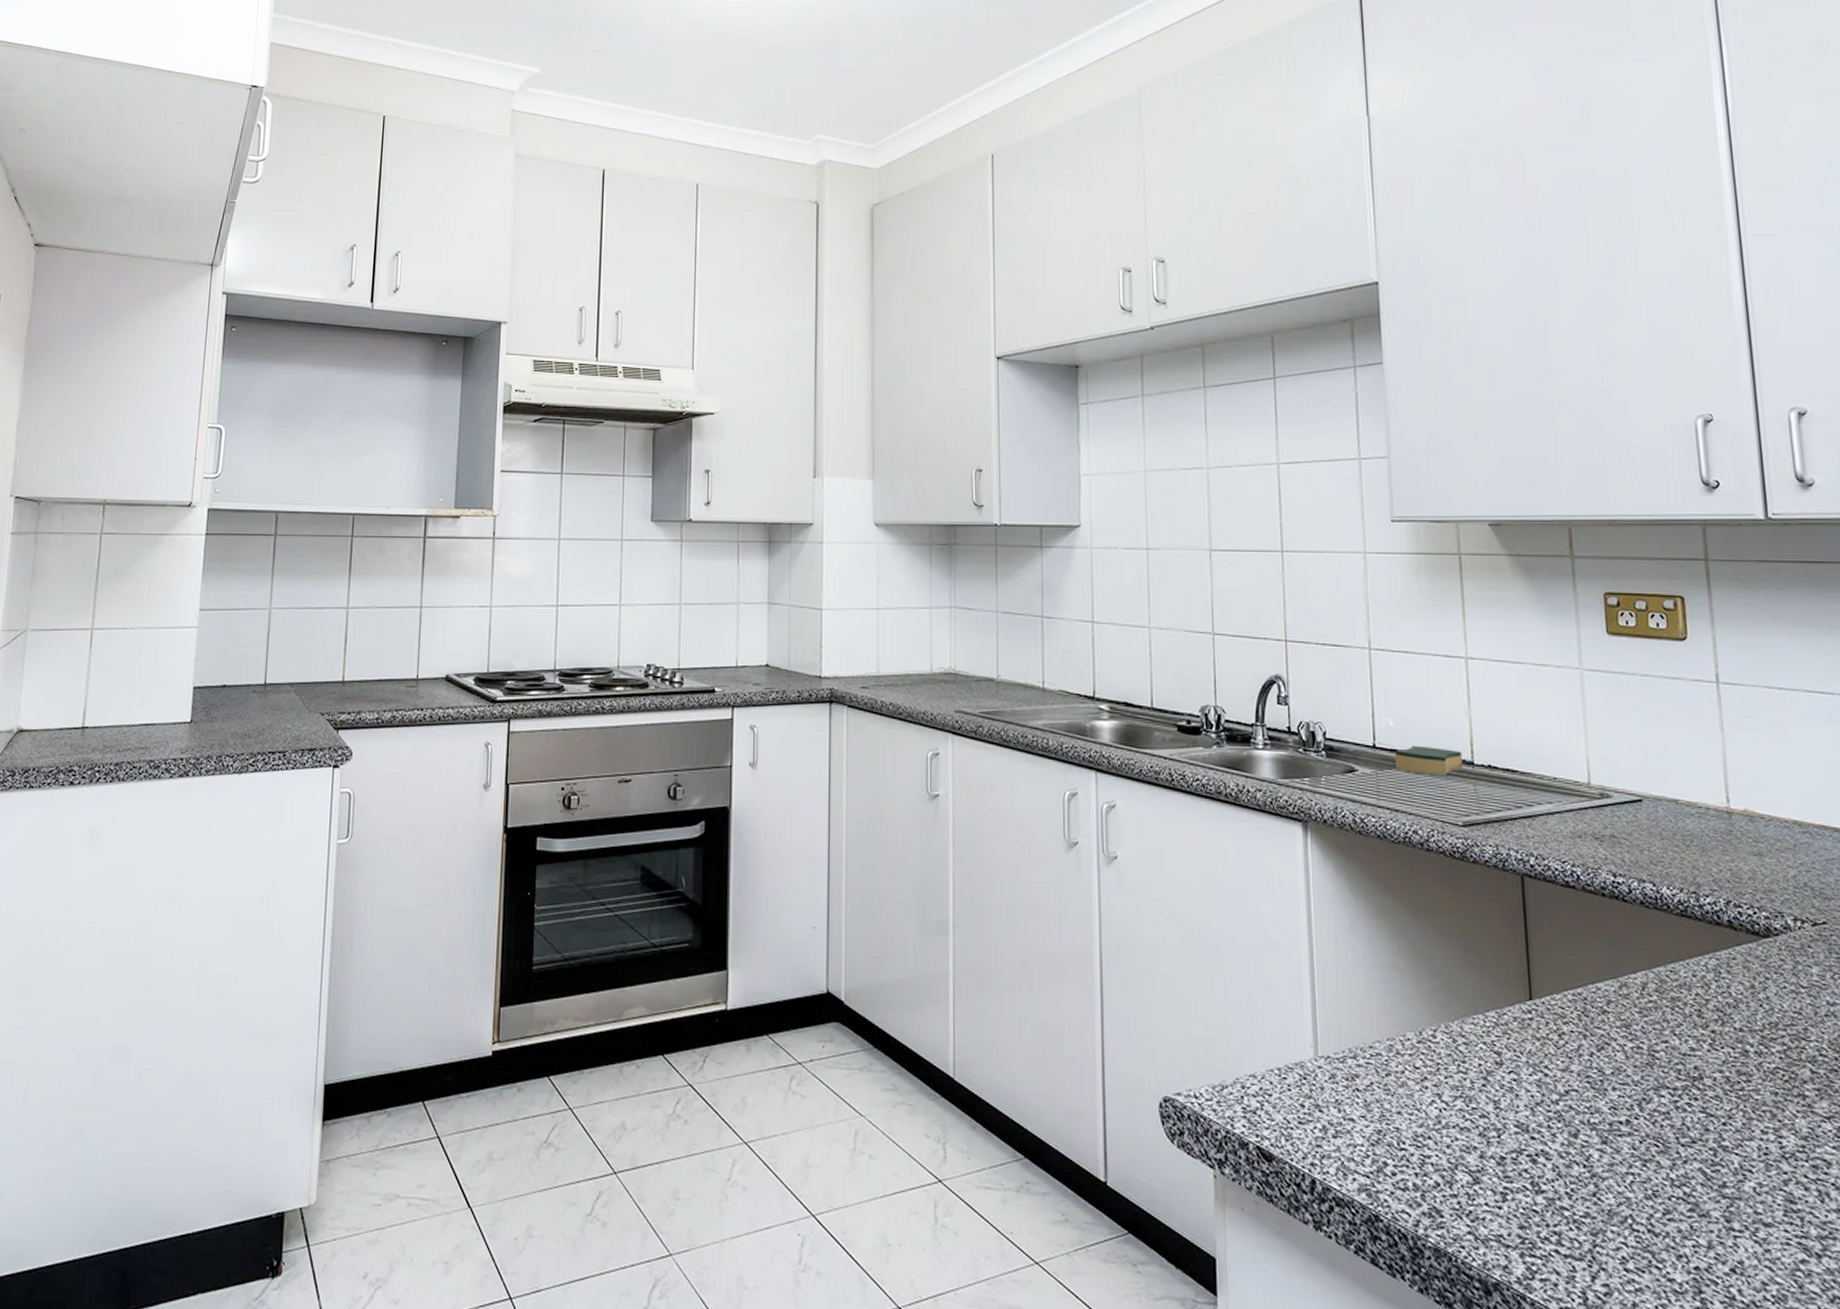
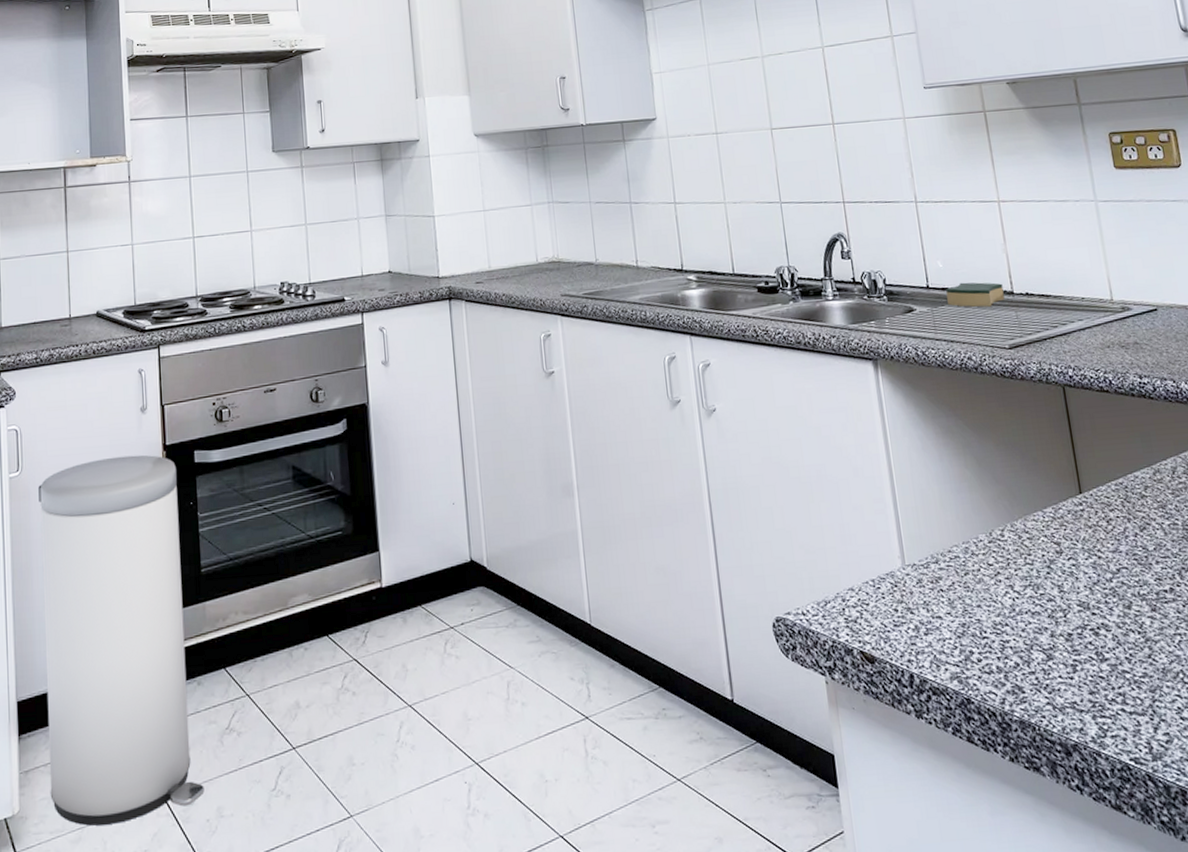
pedal bin: none [350,834,516,1229] -> present [38,455,205,826]

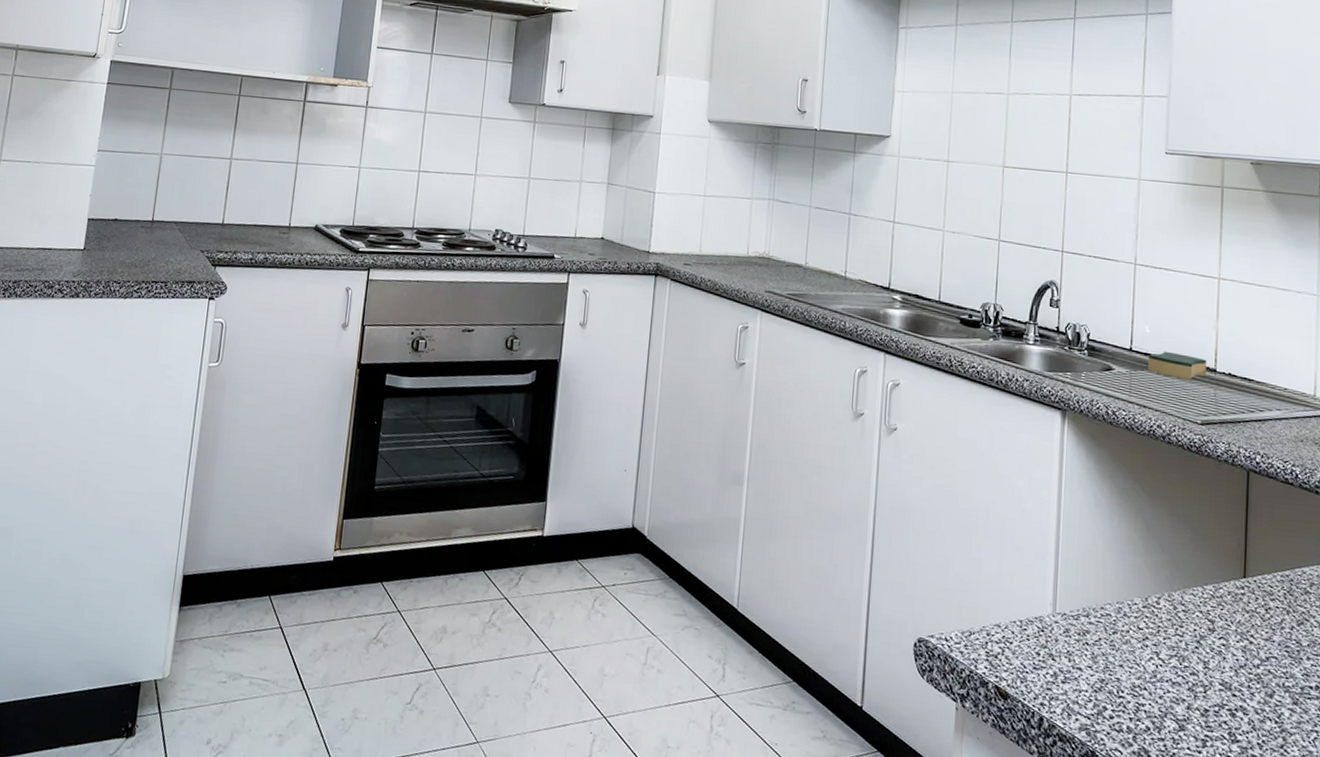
pedal bin: present [38,455,205,826] -> none [200,365,367,705]

